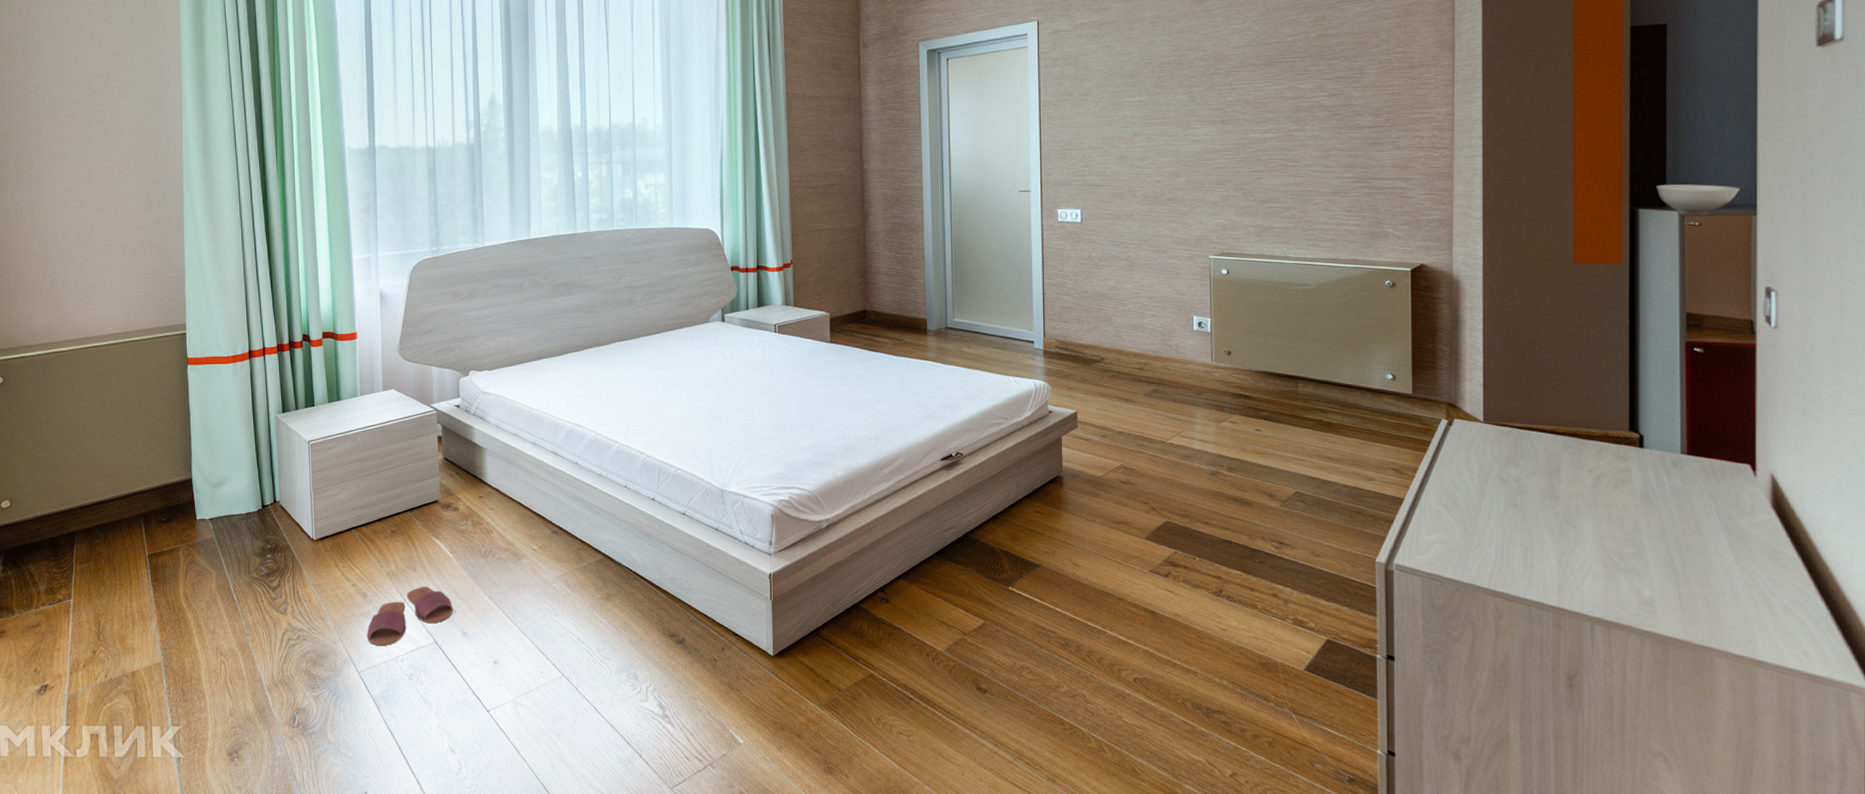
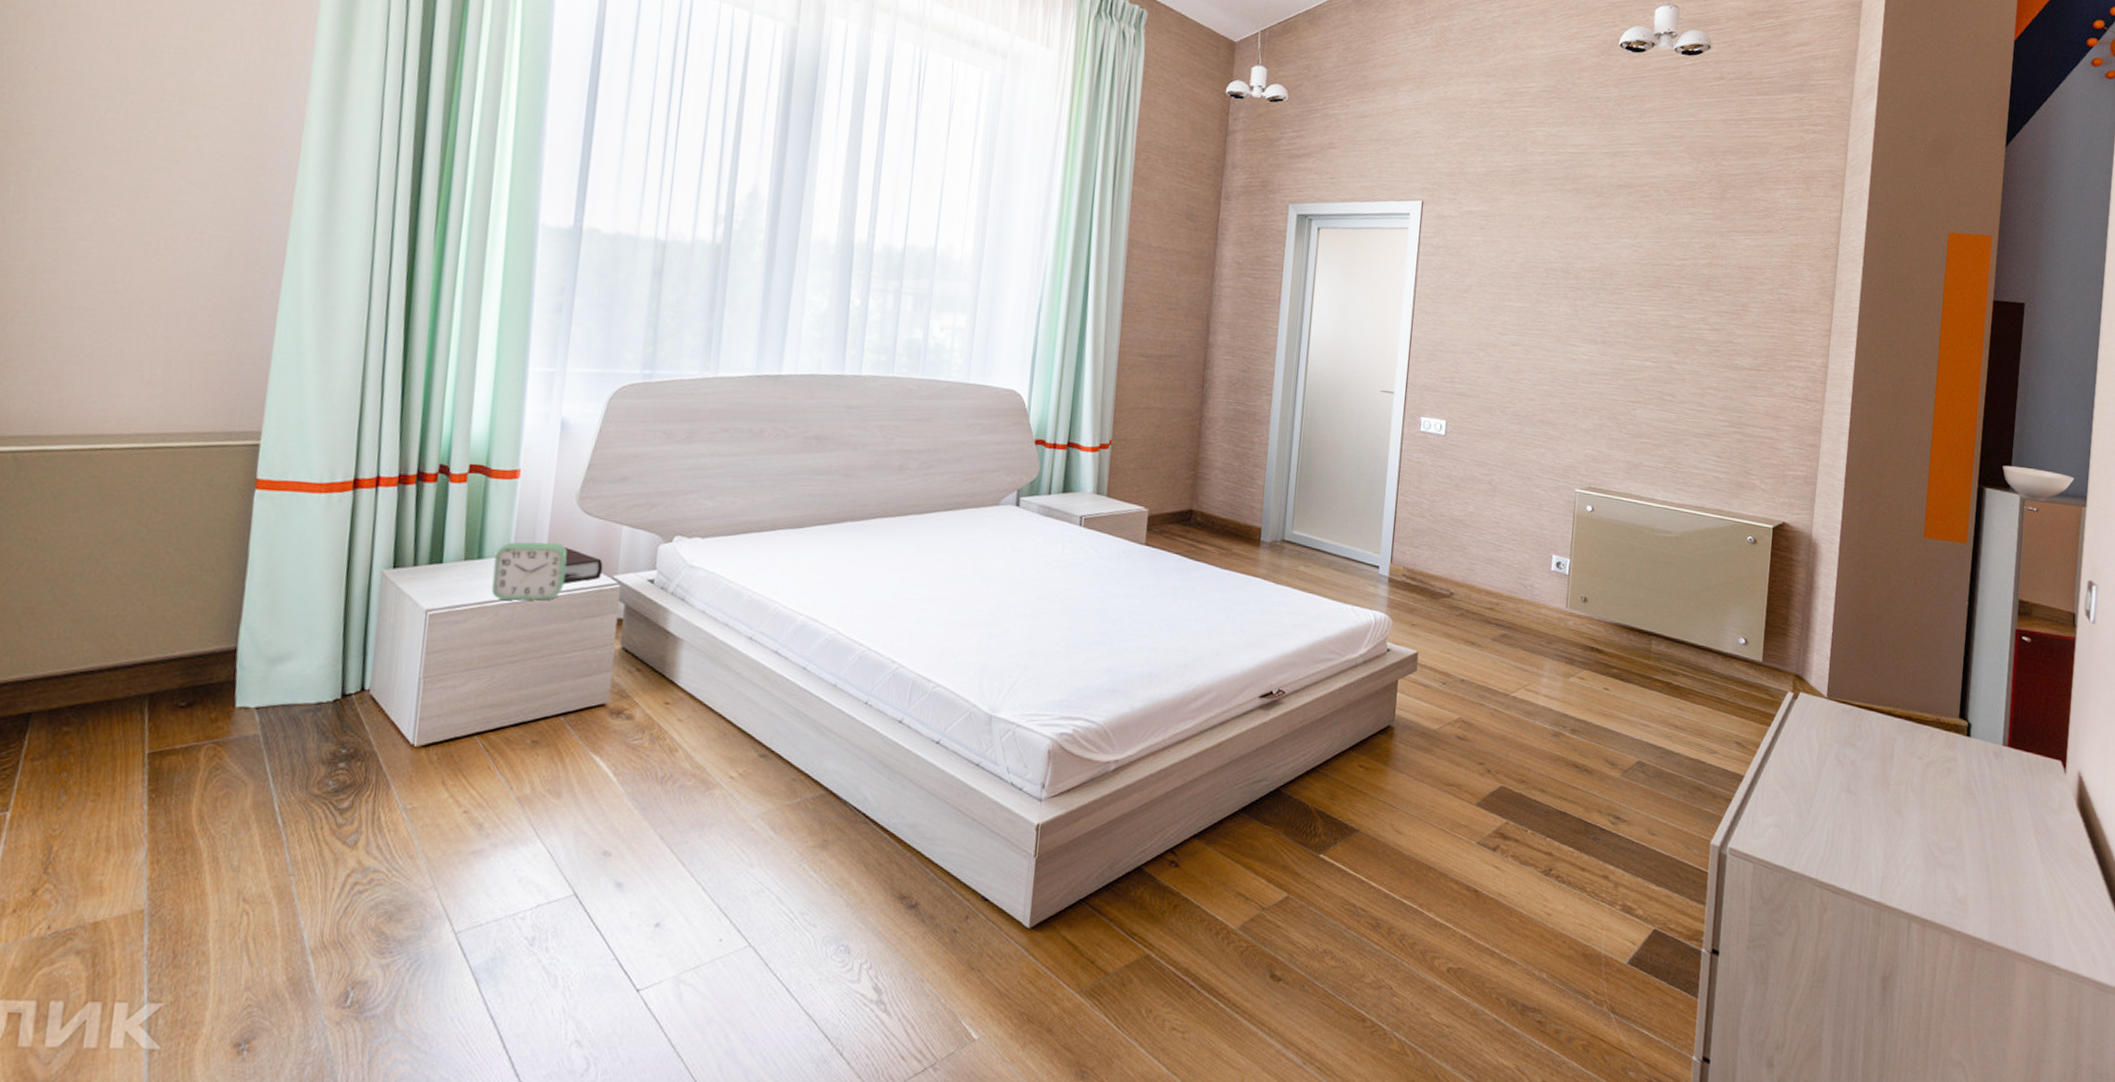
alarm clock: none [348,384,398,429] -> present [491,542,567,601]
slippers: present [367,586,453,645] -> none [474,818,607,897]
bible: none [394,387,423,414] -> present [562,548,604,584]

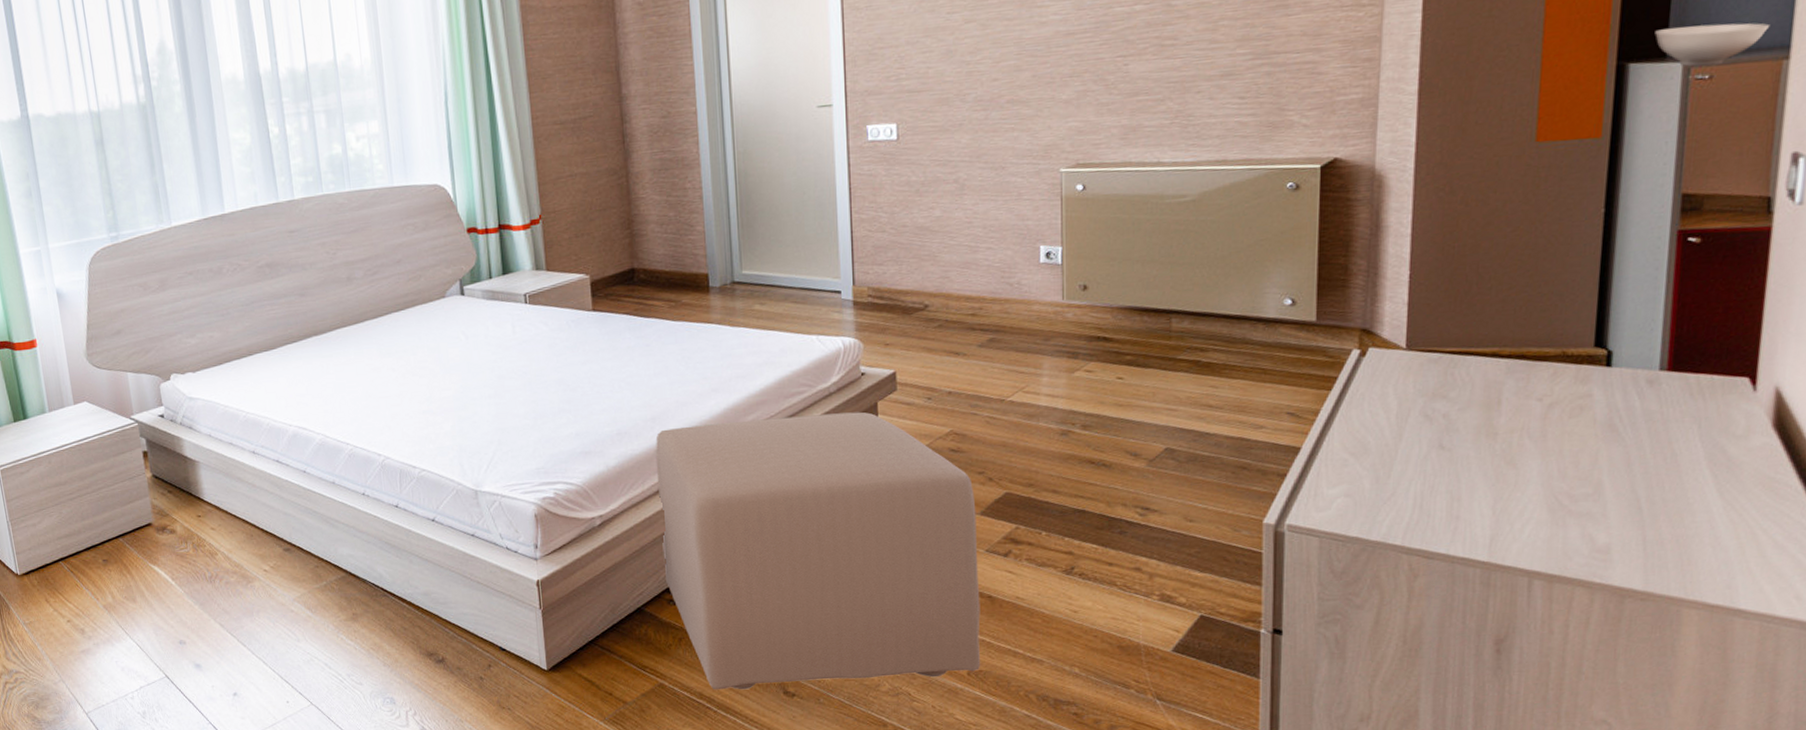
alarm clock: present [491,542,567,601] -> none [36,396,94,450]
bible: present [562,548,604,584] -> none [87,399,122,430]
ottoman: none [1171,677,1473,972] -> present [656,412,981,690]

